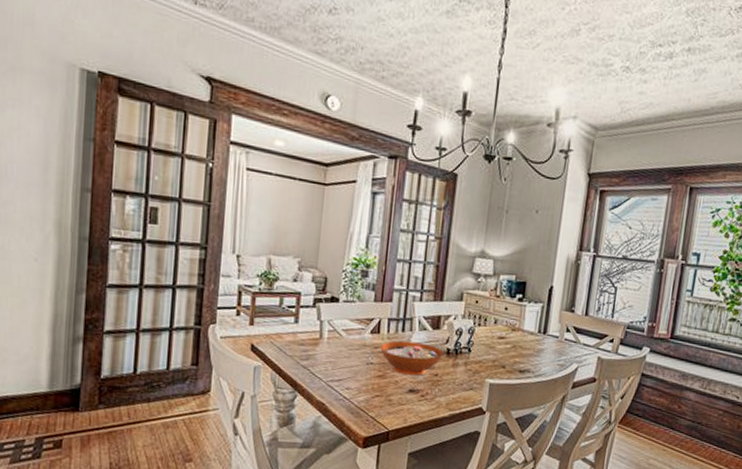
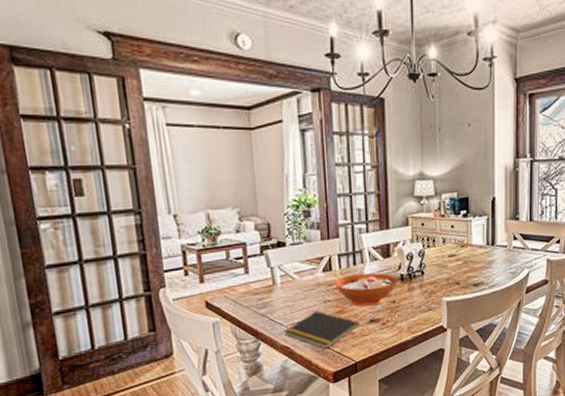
notepad: none [322,371,398,412] -> present [284,310,359,349]

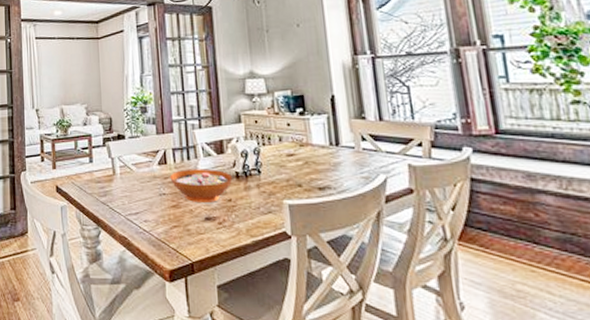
notepad: present [284,310,359,349] -> none [122,203,195,243]

